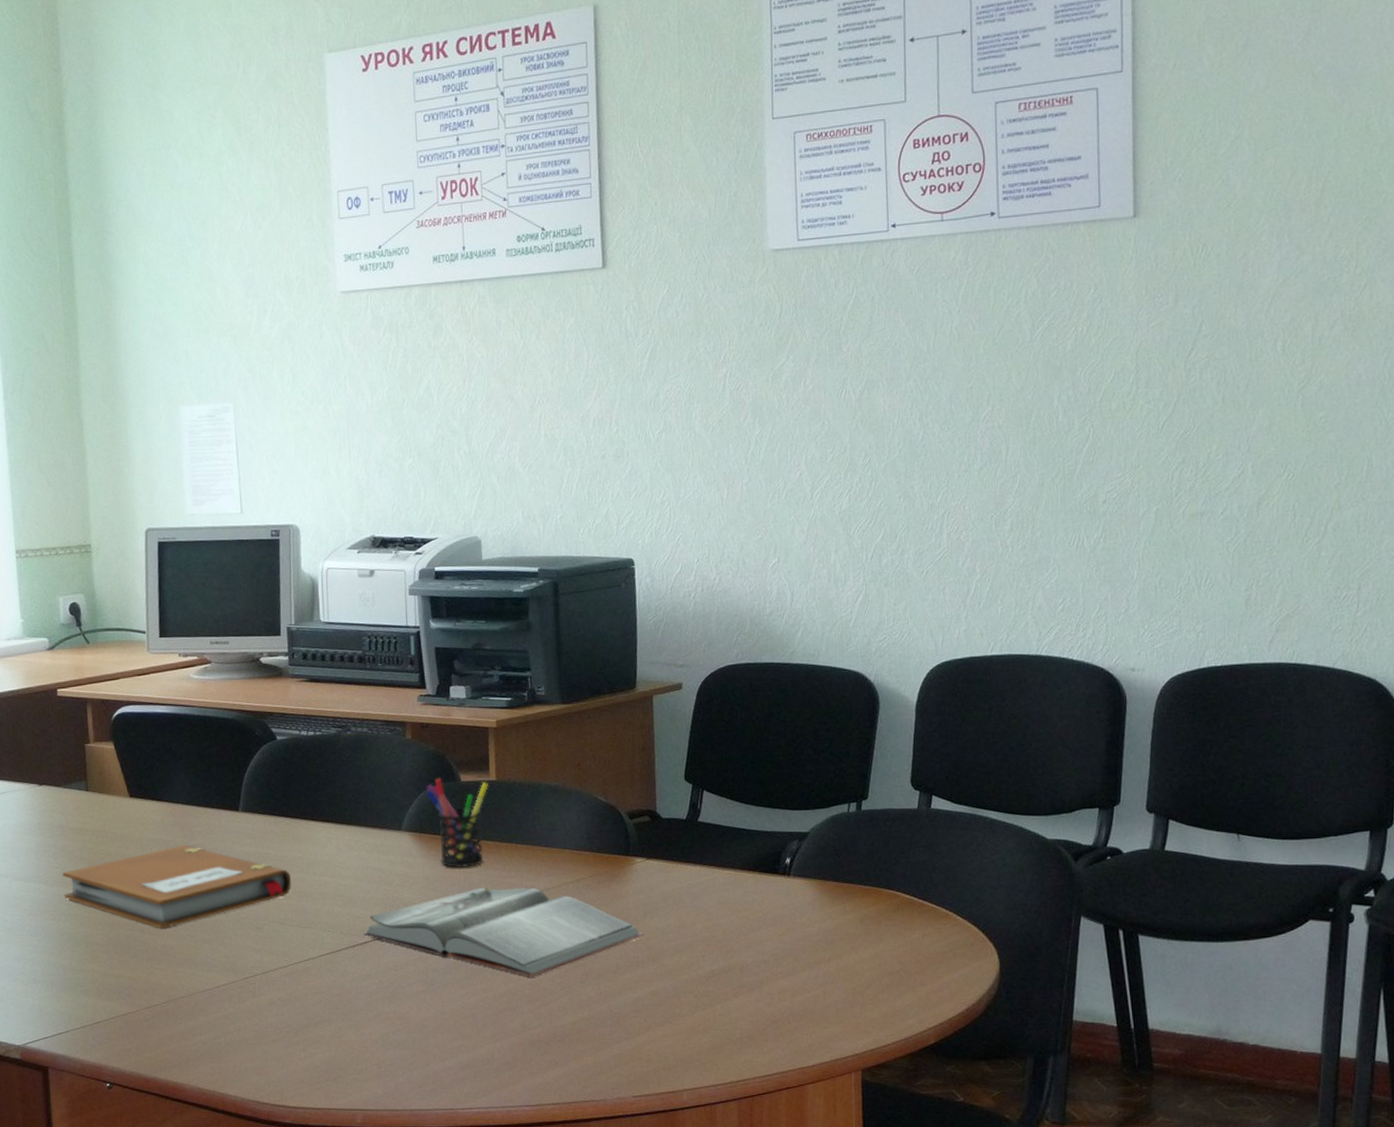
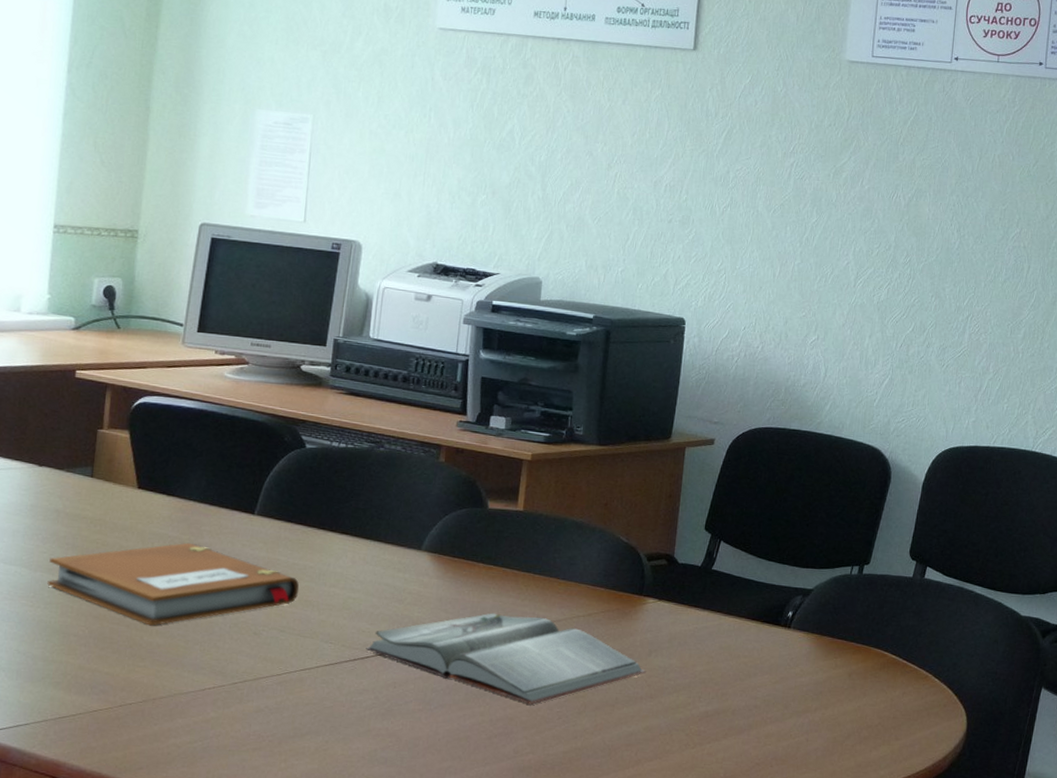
pen holder: present [425,778,489,869] -> none [450,502,515,593]

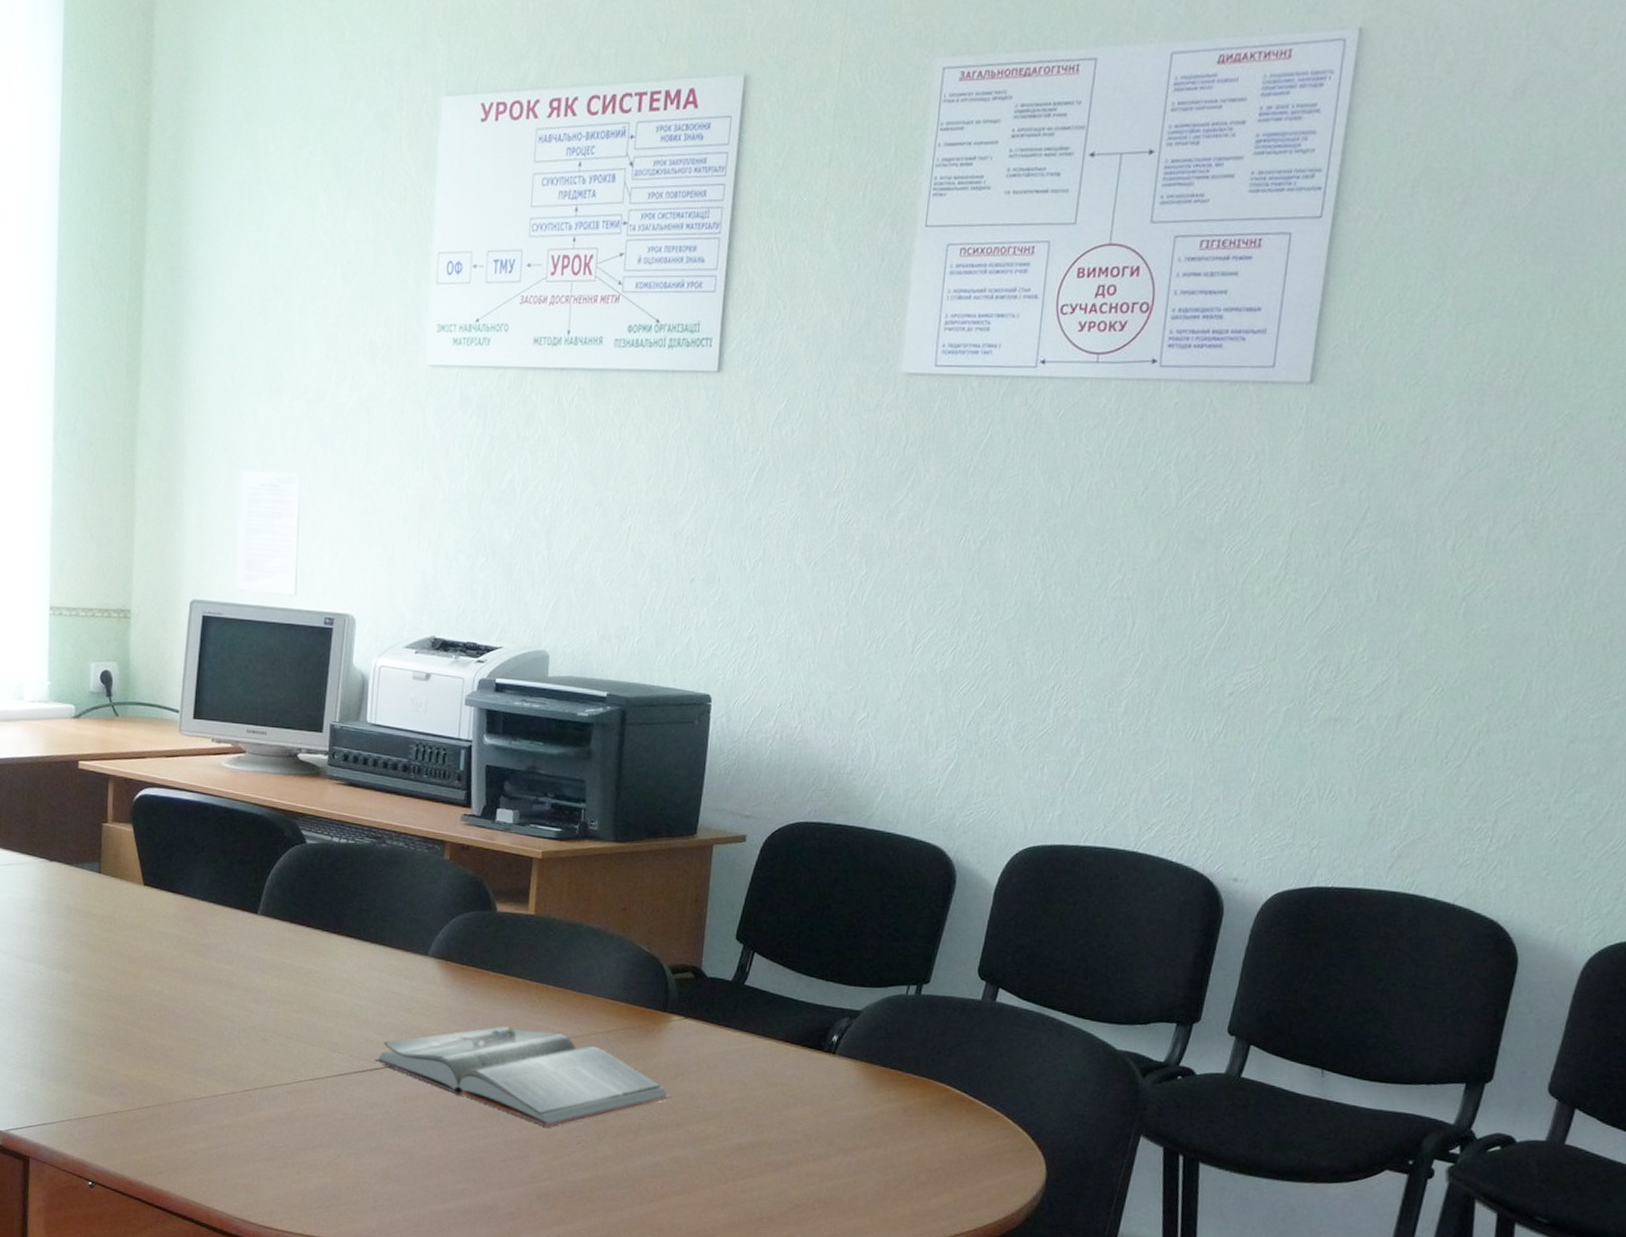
notebook: present [47,542,300,626] -> none [64,942,306,1029]

